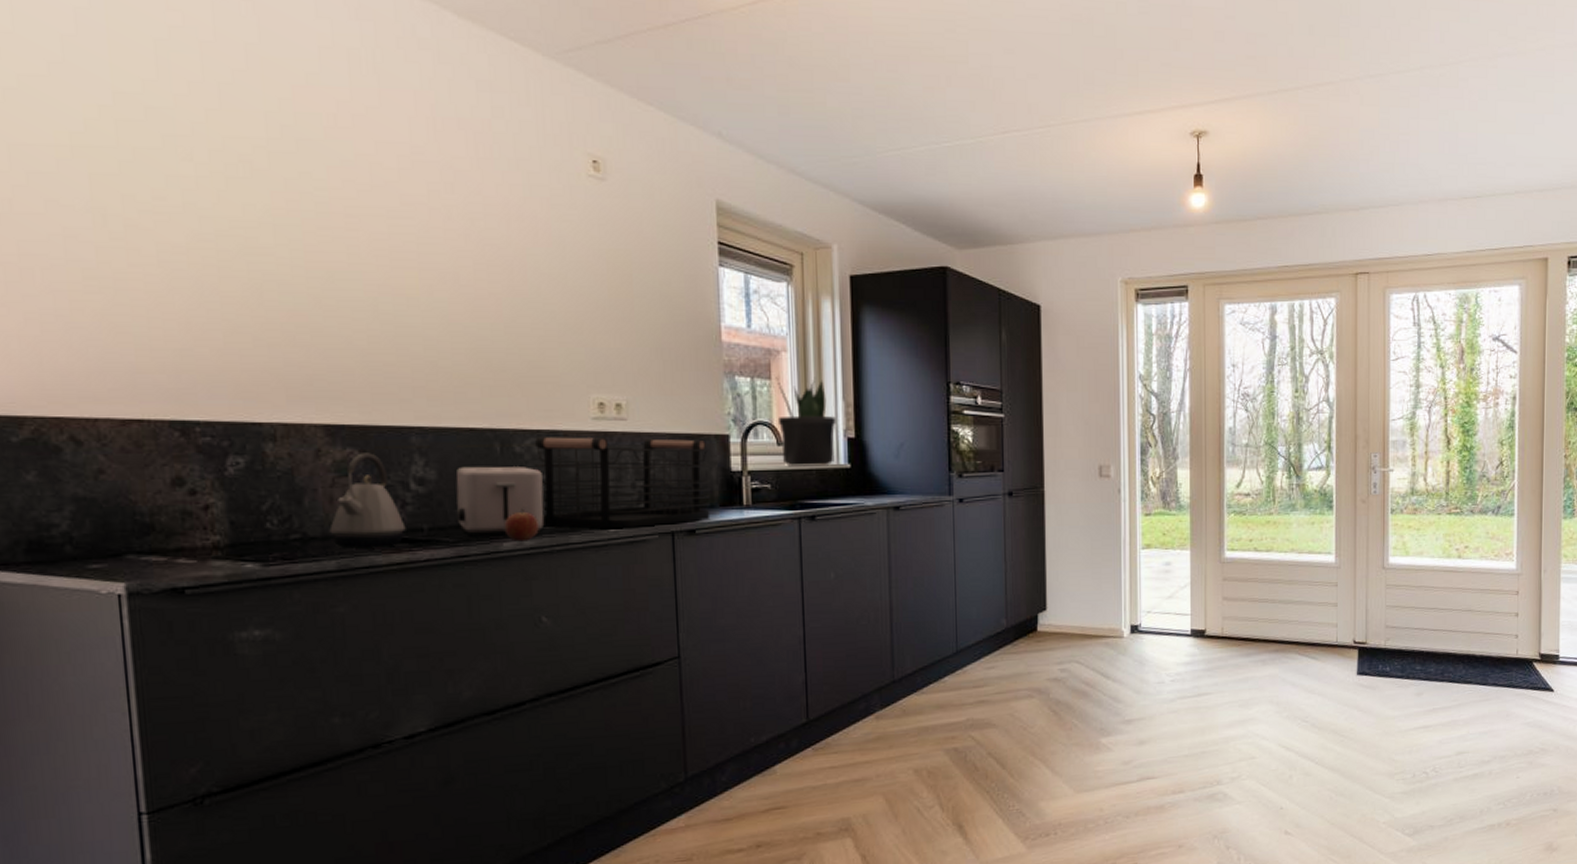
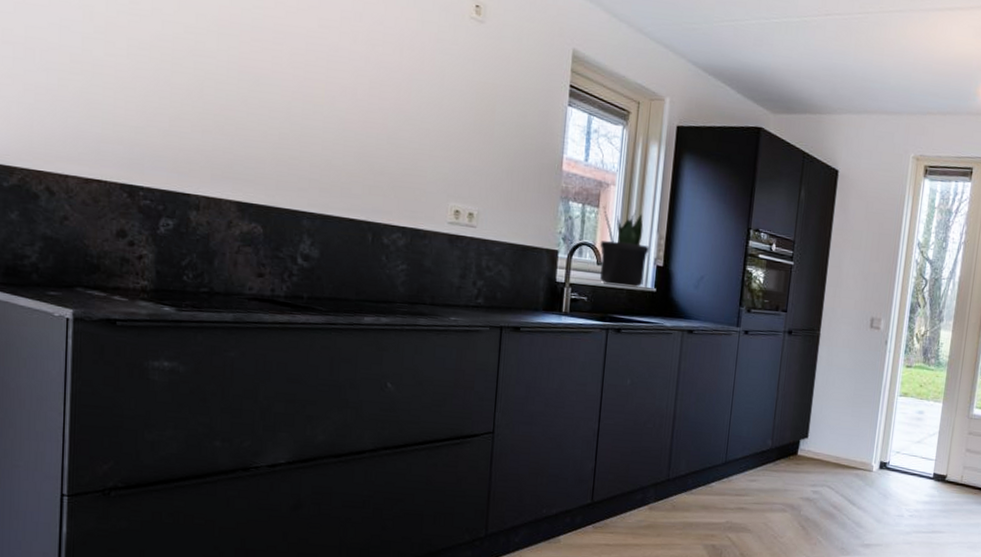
kettle: present [329,453,406,549] -> none [231,228,290,308]
toaster: present [455,466,544,539] -> none [330,250,402,315]
fruit: present [504,508,539,542] -> none [366,290,395,319]
dish rack: present [535,436,711,531] -> none [397,232,540,321]

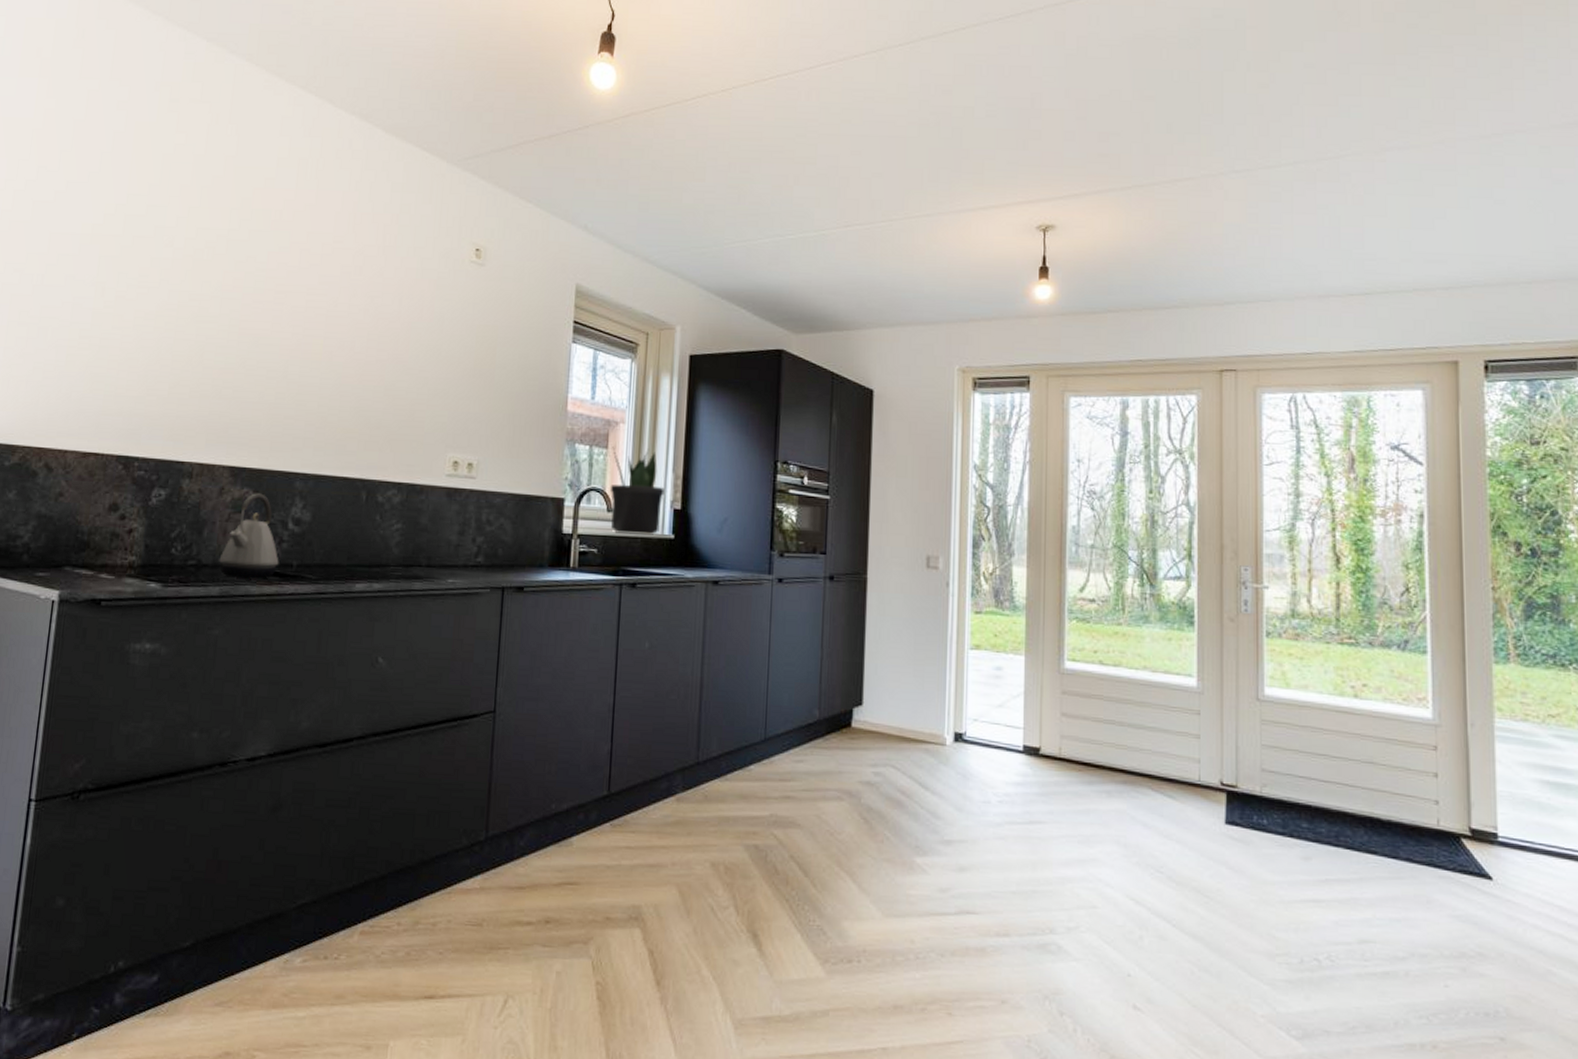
kettle: none [231,228,290,308] -> present [219,493,279,579]

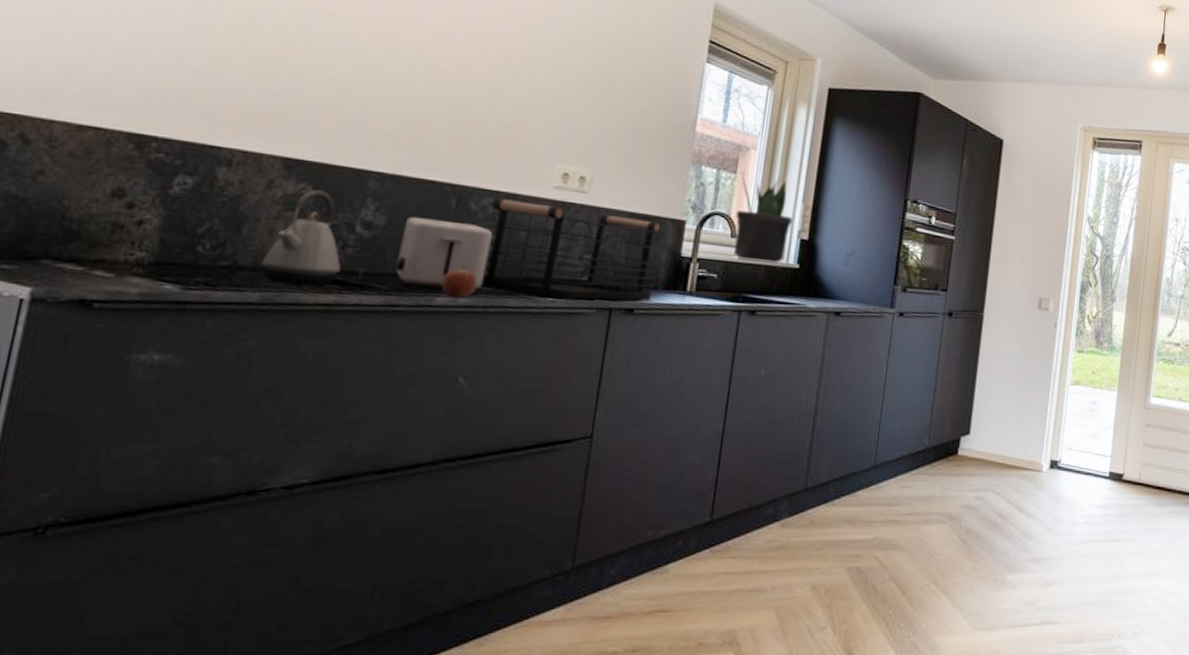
toaster: none [321,511,397,579] -> present [396,216,492,294]
fruit: none [358,553,388,585] -> present [440,265,478,299]
dish rack: none [390,488,545,582] -> present [480,197,663,302]

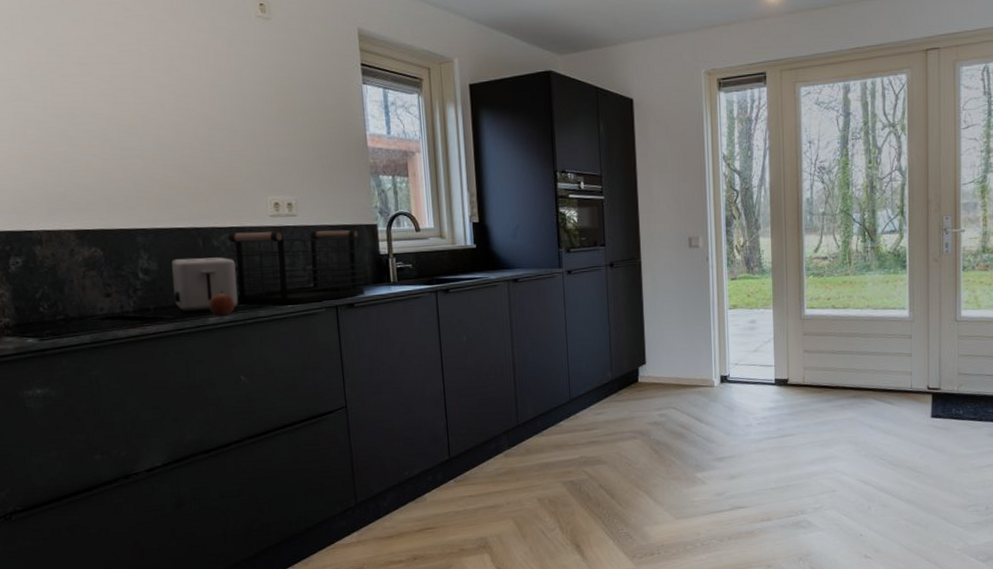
kettle: present [261,190,341,286] -> none [84,250,138,326]
planter: present [734,172,793,264] -> none [412,172,463,249]

